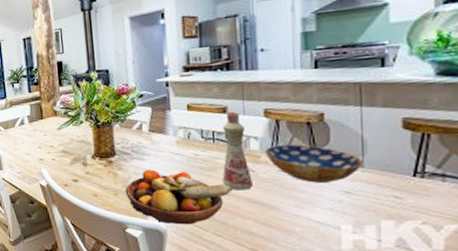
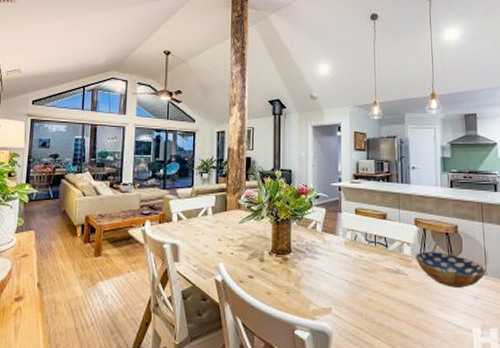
fruit bowl: present [125,169,232,225] -> none [297,268,389,326]
bottle: present [222,112,253,191] -> none [381,219,405,293]

